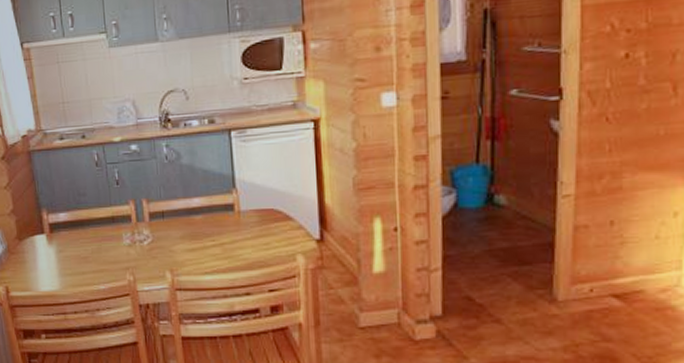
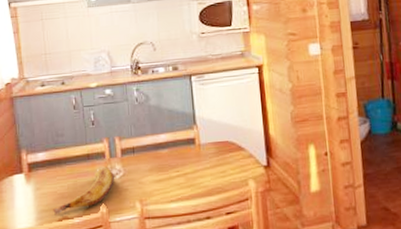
banana: none [77,232,143,280] -> present [53,167,115,215]

